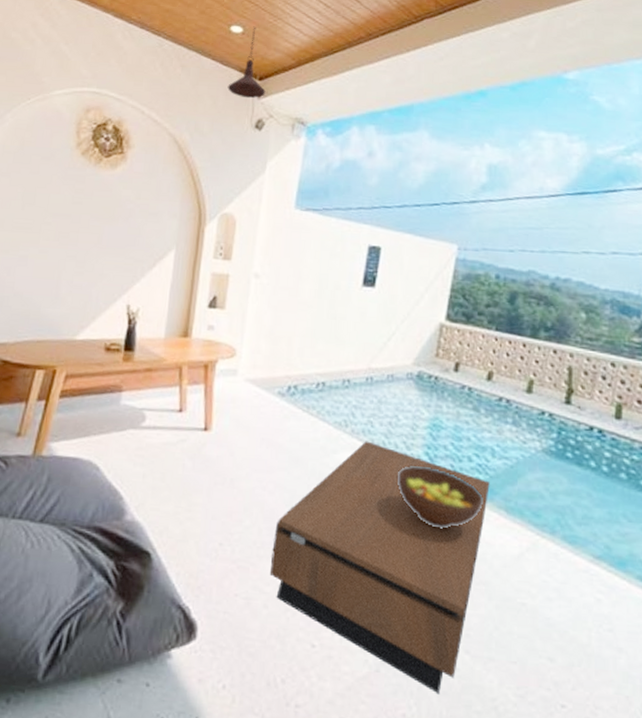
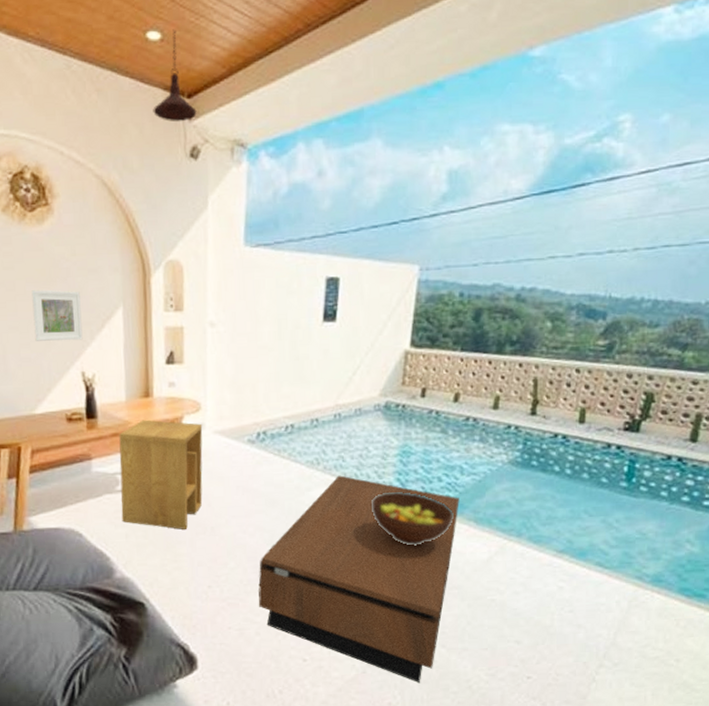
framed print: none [89,225,138,276] -> present [31,290,83,342]
side table: none [142,358,235,477] -> present [119,419,203,530]

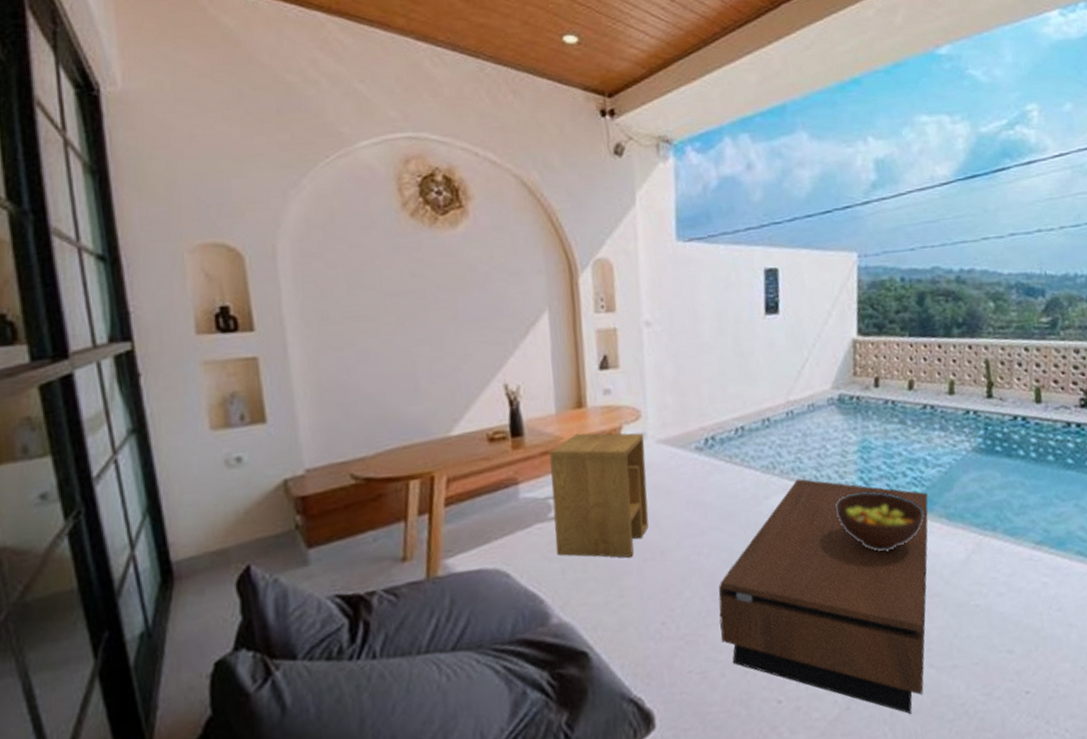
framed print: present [31,290,83,342] -> none [445,296,505,354]
pendant light: present [153,29,197,122] -> none [573,33,619,121]

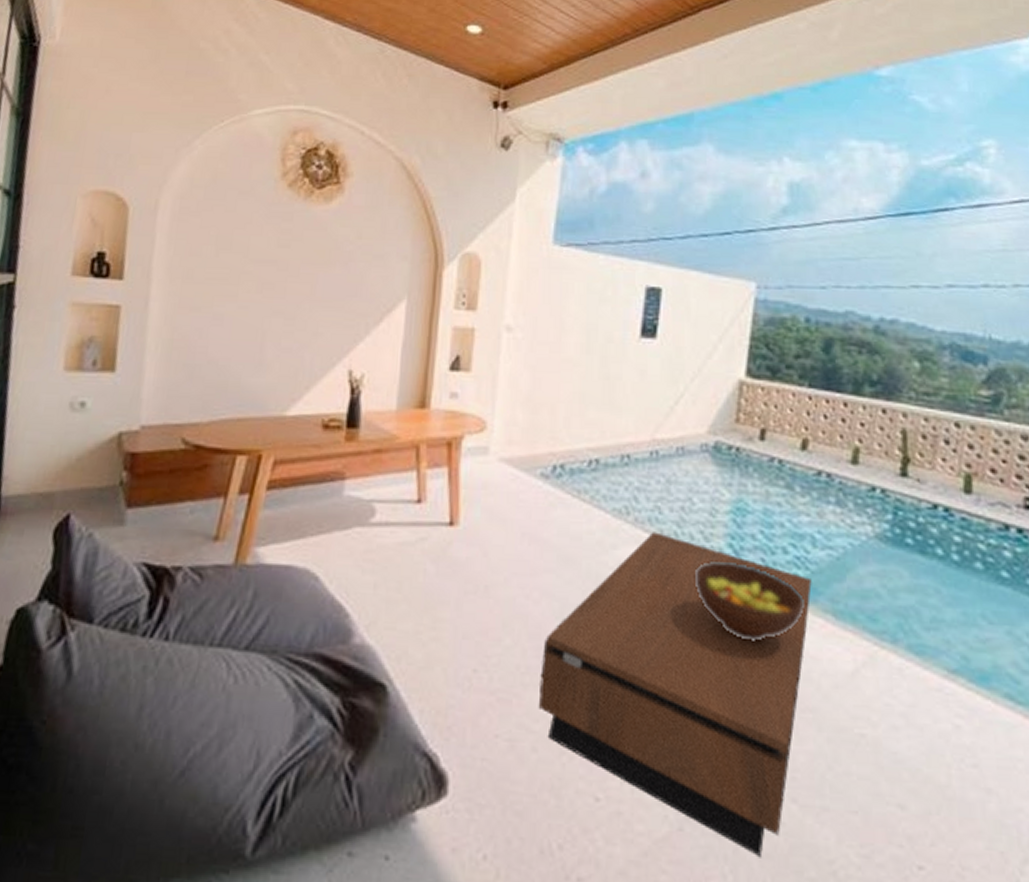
side table: present [549,433,649,558] -> none [372,435,486,585]

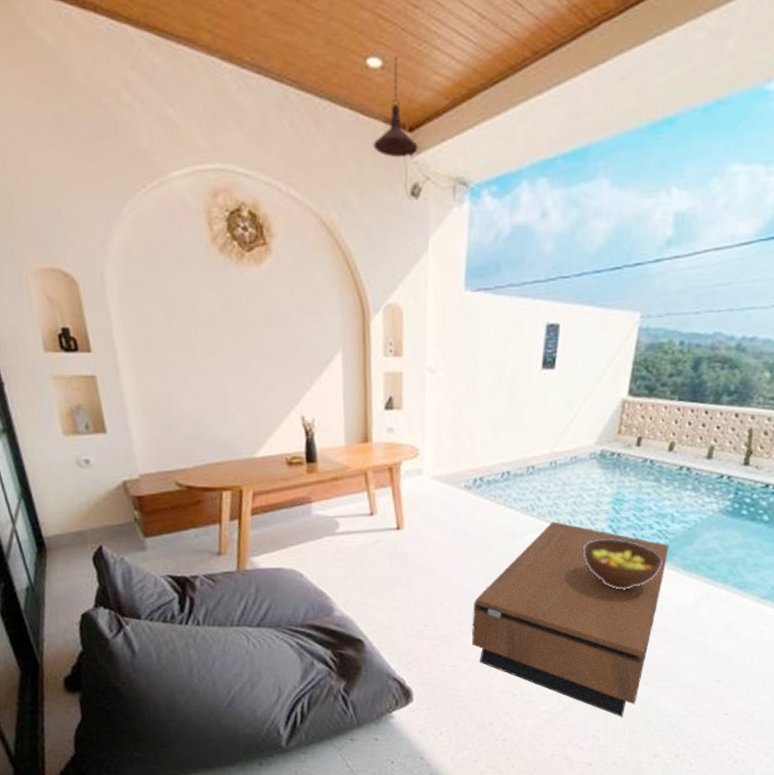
pendant light: none [465,25,512,112] -> present [373,56,418,158]

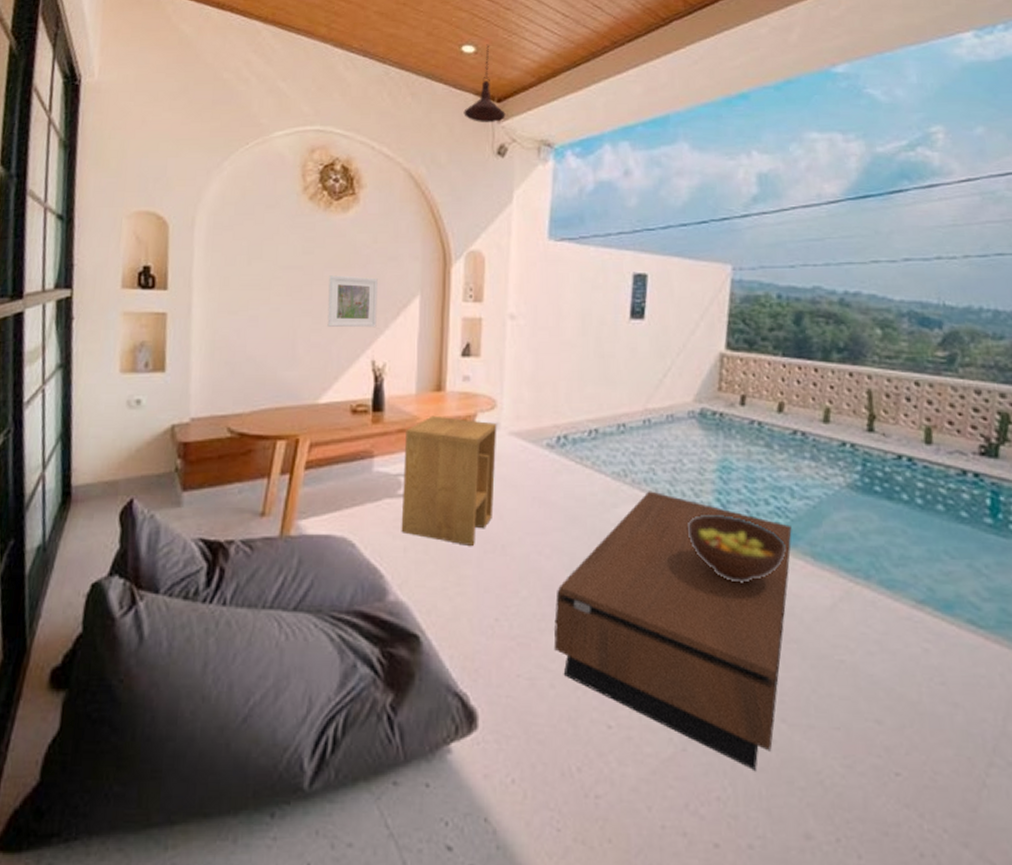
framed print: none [250,333,302,386] -> present [327,275,378,328]
side table: none [338,464,421,571] -> present [401,415,497,546]

